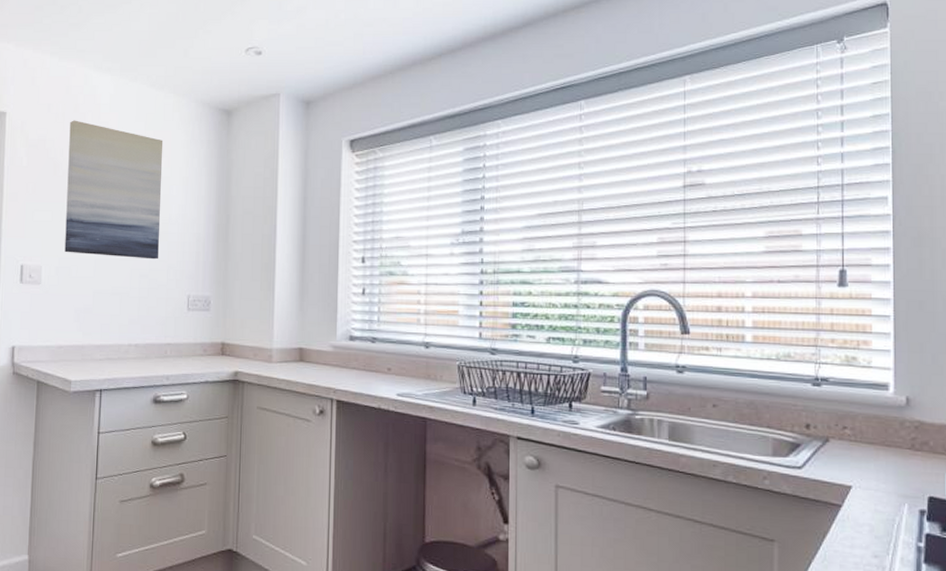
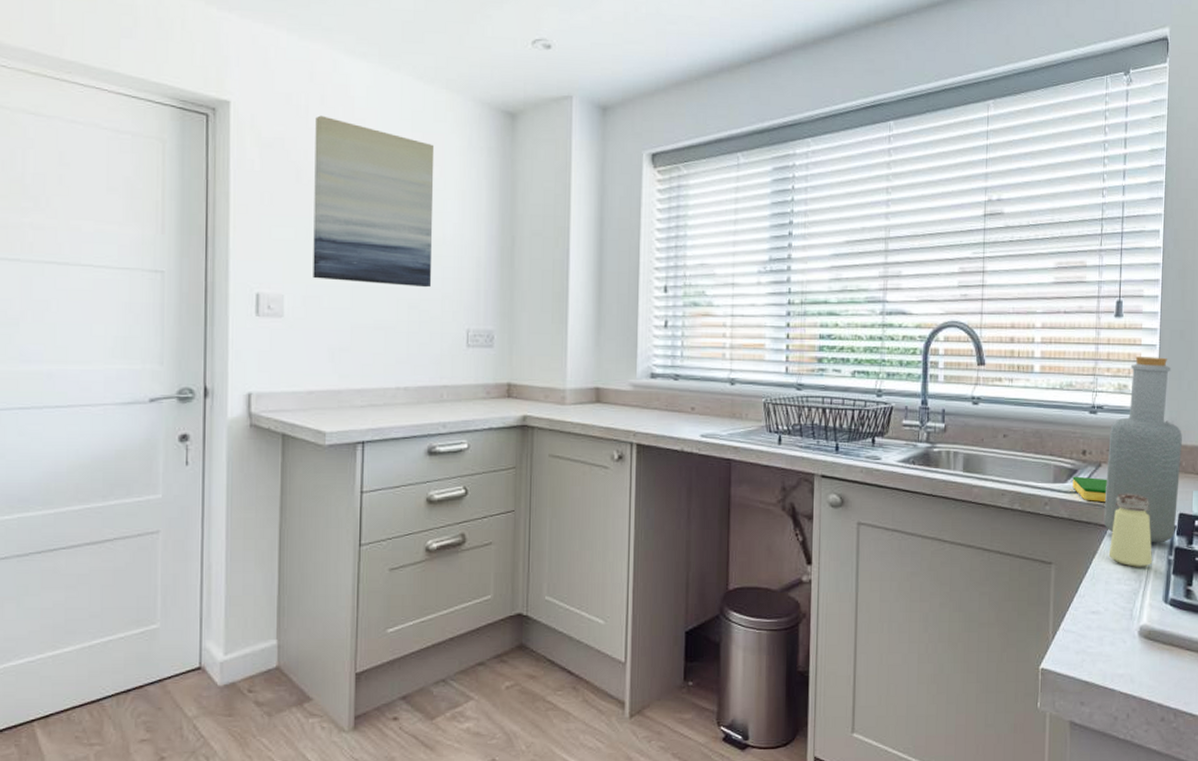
dish sponge: none [795,450,837,480] -> present [1072,476,1107,503]
bottle: none [834,328,928,528] -> present [1103,357,1182,543]
saltshaker: none [842,471,897,553] -> present [1108,493,1152,567]

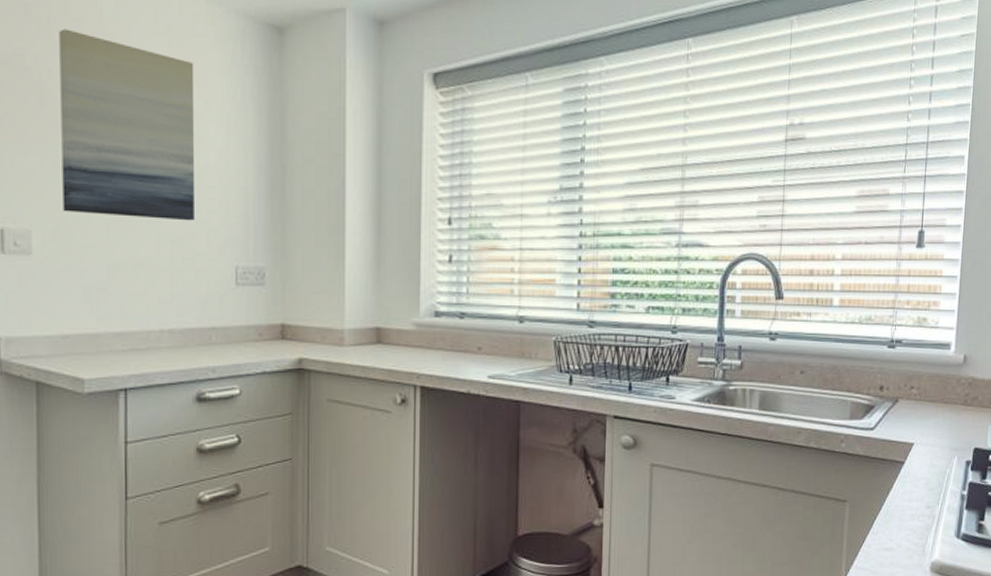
dish sponge: present [1072,476,1107,503] -> none [869,412,904,439]
bottle: present [1103,357,1182,543] -> none [899,289,980,479]
saltshaker: present [1108,493,1152,567] -> none [903,428,946,503]

